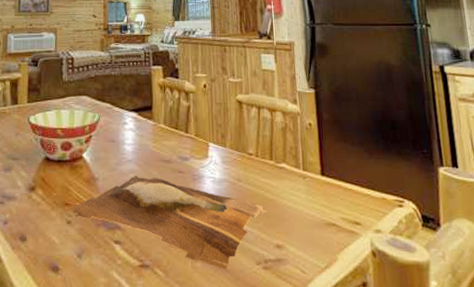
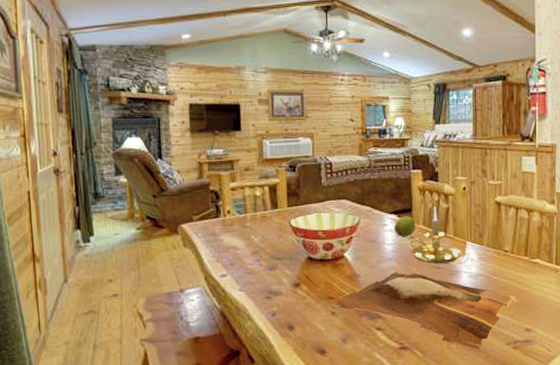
apple: none [135,114,157,137] -> present [394,216,416,237]
candle holder: none [148,104,204,167] -> present [407,206,461,263]

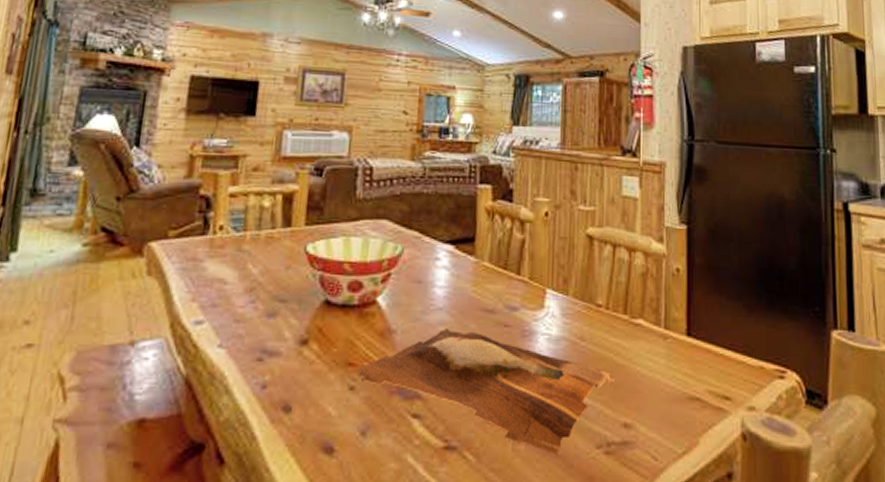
apple: present [394,216,416,237] -> none [449,248,479,278]
candle holder: present [407,206,461,263] -> none [466,236,539,319]

